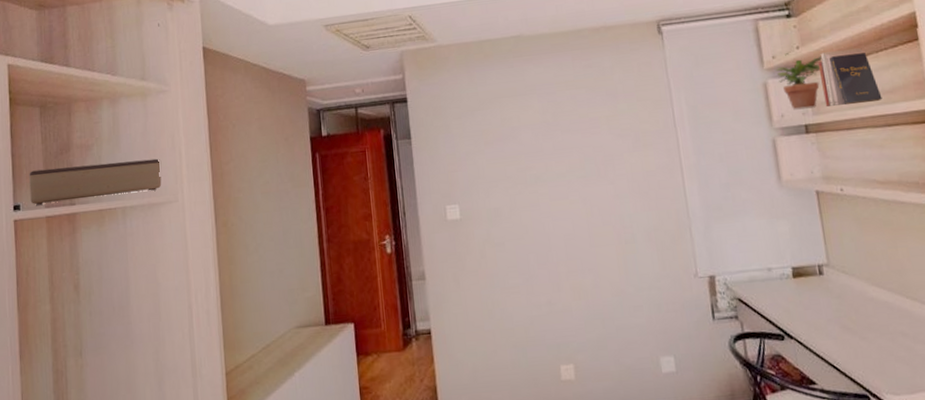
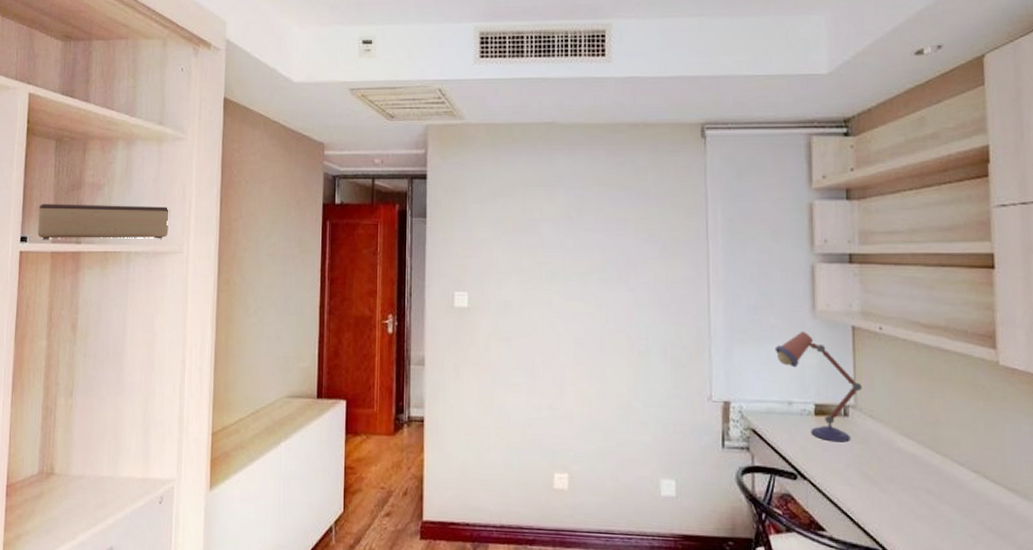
desk lamp: none [749,201,832,301] -> present [775,331,862,442]
potted plant: present [776,51,822,110] -> none [825,173,877,237]
books: present [817,48,883,107] -> none [872,178,939,239]

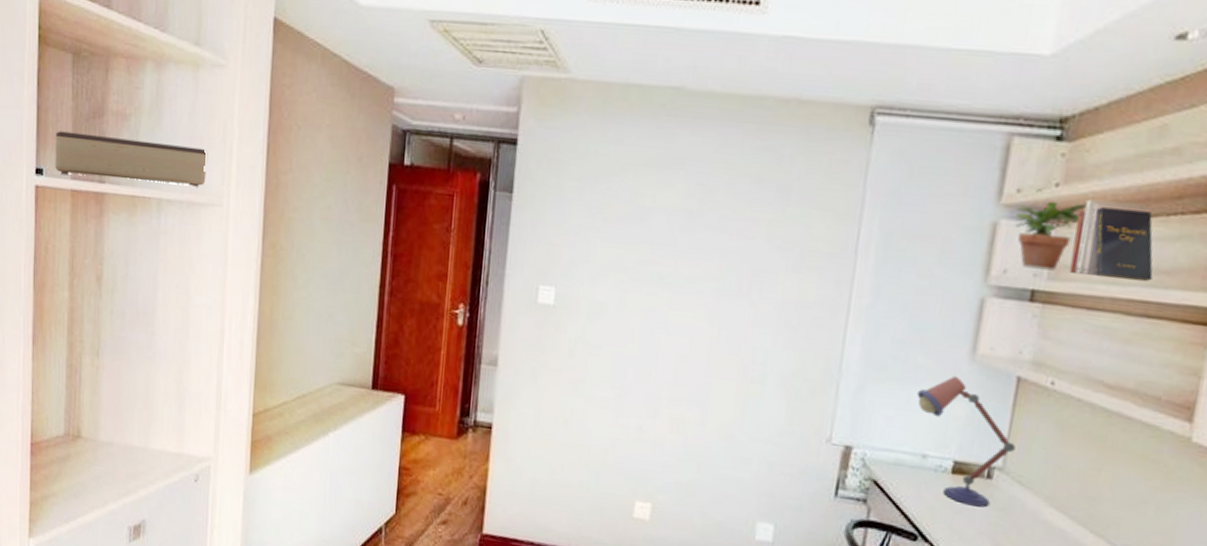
potted plant: none [825,173,877,237] -> present [1015,187,1087,271]
books: none [872,178,939,239] -> present [1069,199,1154,282]

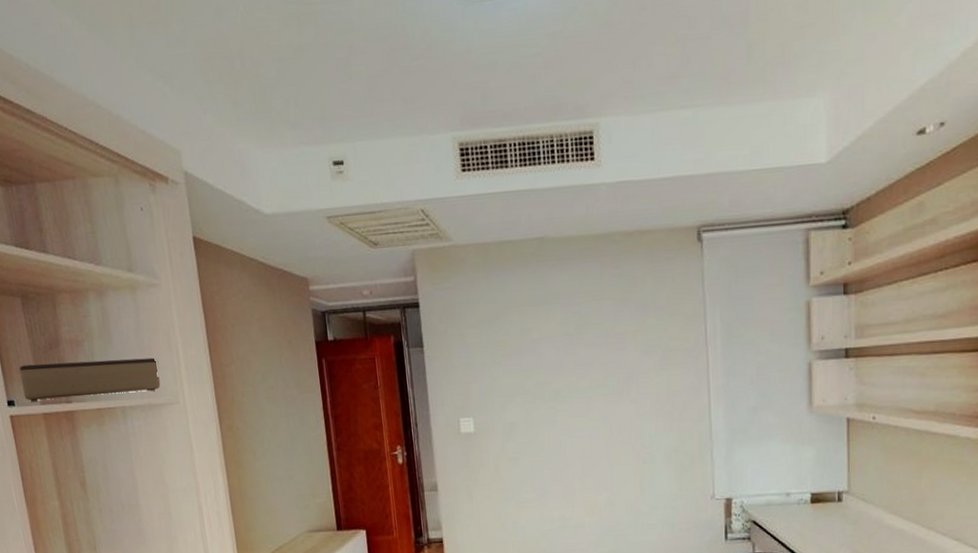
desk lamp: present [917,375,1016,508] -> none [773,426,855,526]
potted plant: present [1015,187,1087,271] -> none [822,267,874,332]
books: present [1069,199,1154,282] -> none [869,266,933,330]

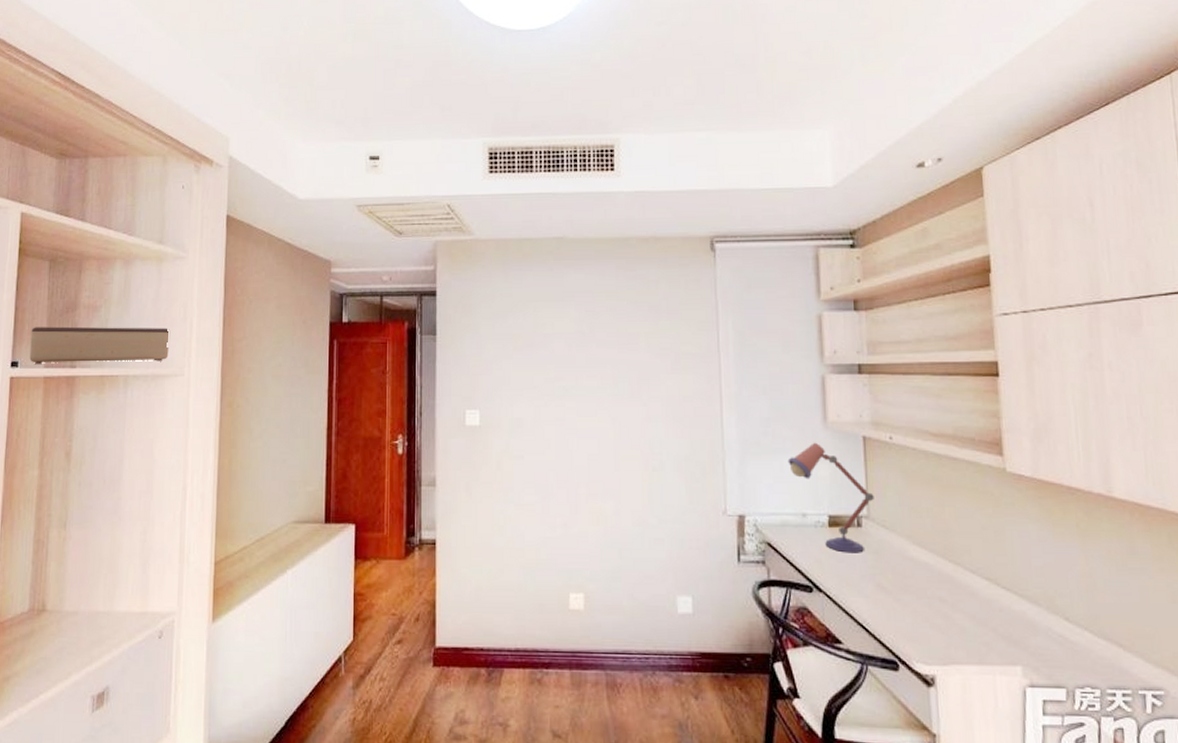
desk lamp: none [773,426,855,526] -> present [788,442,874,553]

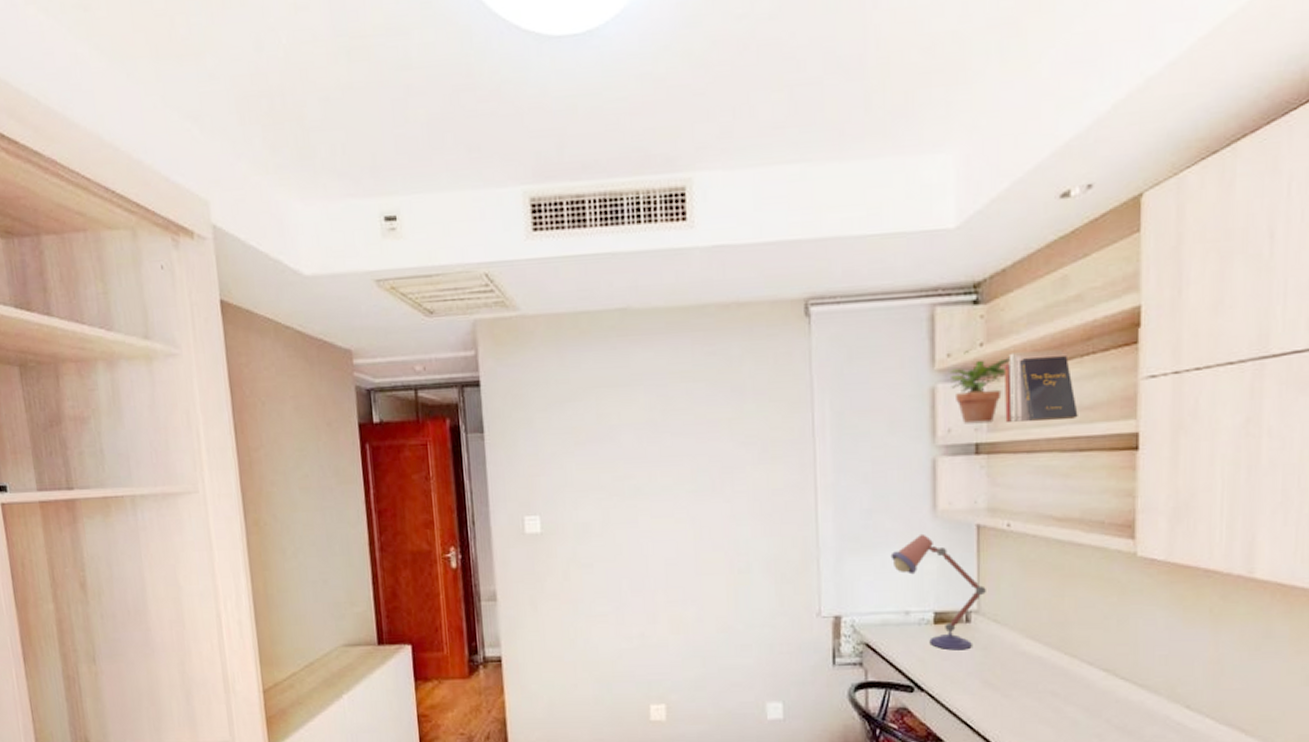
decorative box: present [29,326,171,365] -> none [14,439,177,488]
potted plant: none [833,284,884,347] -> present [949,349,1010,424]
books: none [878,288,945,348] -> present [1003,350,1078,422]

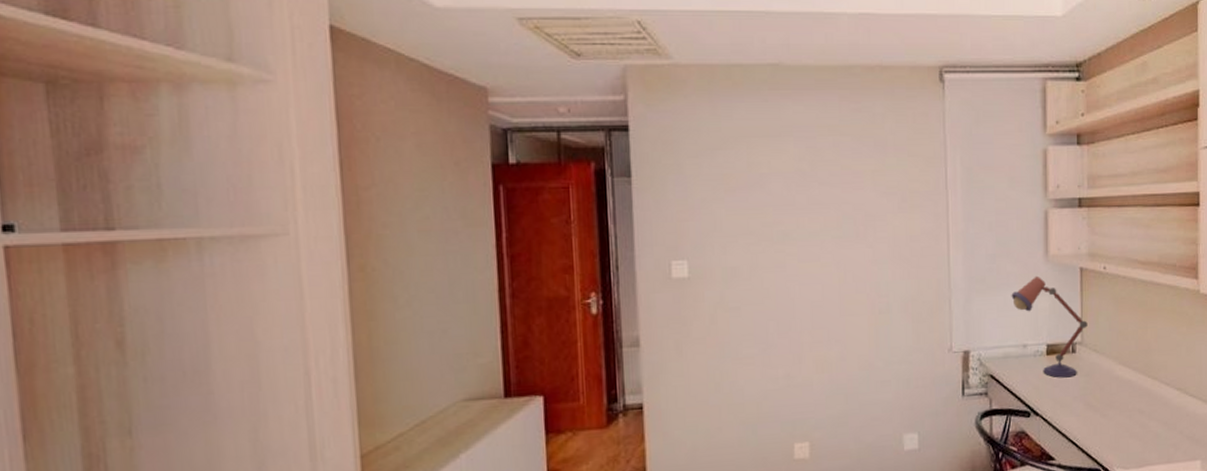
potted plant: present [949,349,1010,424] -> none [1058,118,1105,182]
books: present [1003,350,1078,422] -> none [1100,122,1156,181]

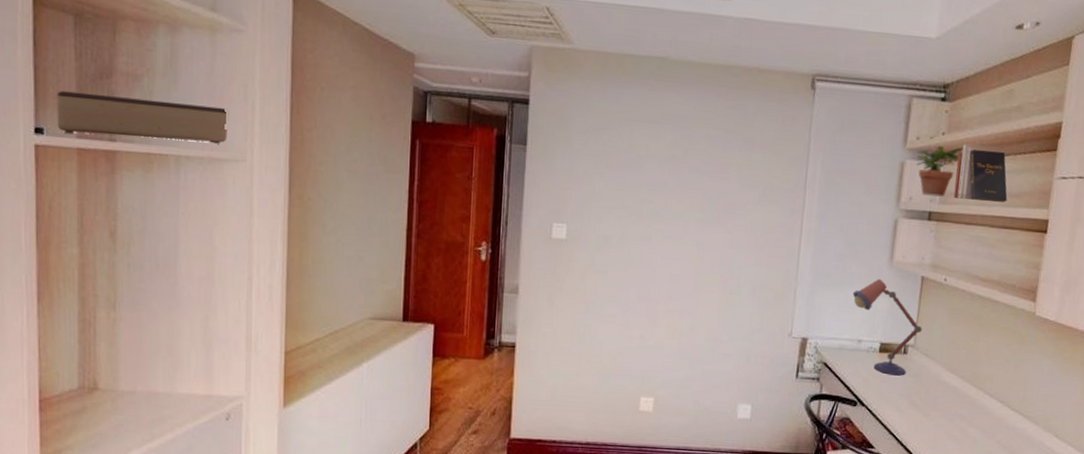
decorative box: none [29,174,262,228] -> present [57,90,229,144]
potted plant: none [1058,118,1105,182] -> present [916,136,964,197]
books: none [1100,122,1156,181] -> present [953,144,1008,203]

